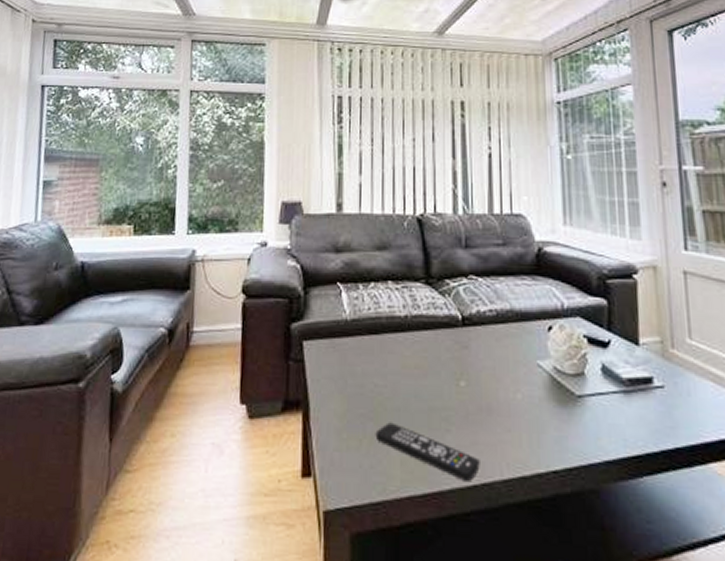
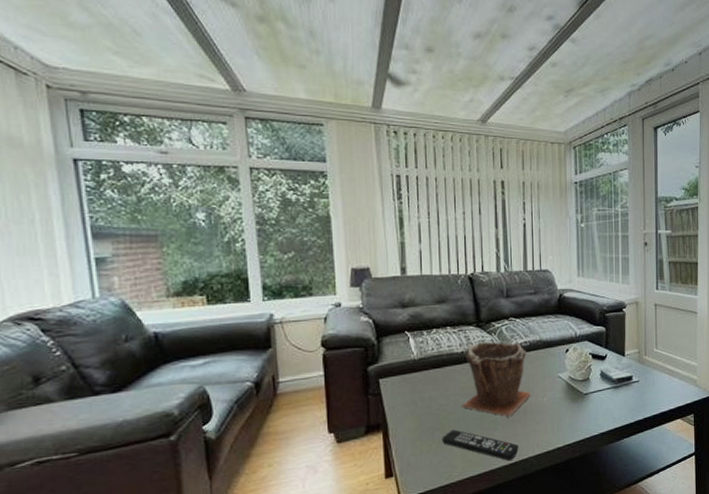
plant pot: none [402,306,498,415] -> present [461,342,531,417]

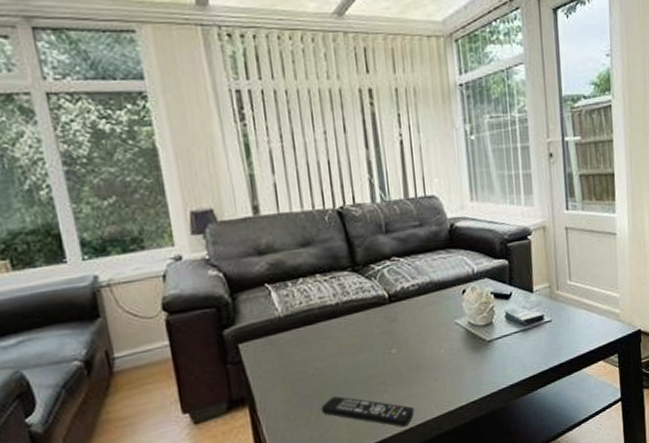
plant pot: present [461,342,531,417] -> none [341,287,424,376]

